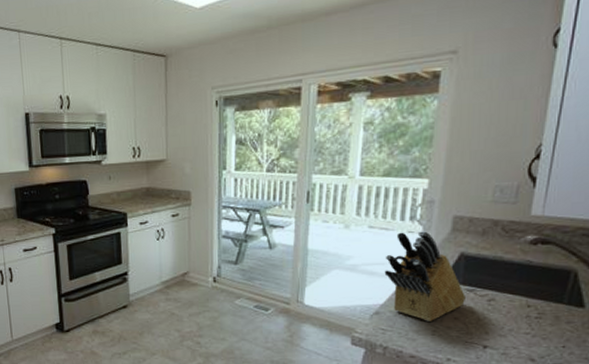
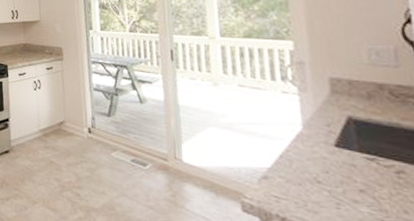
knife block: present [384,231,467,321] -> none [263,92,369,192]

